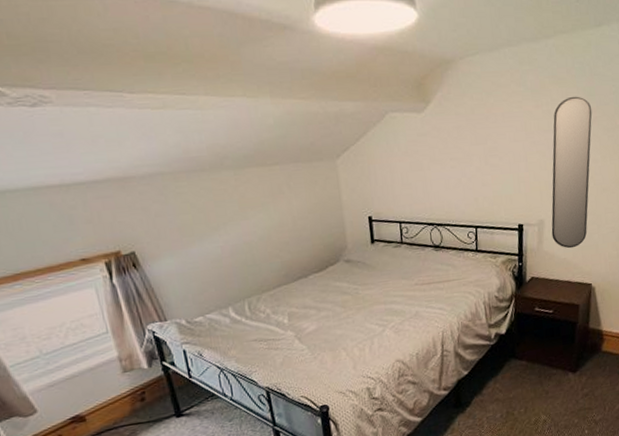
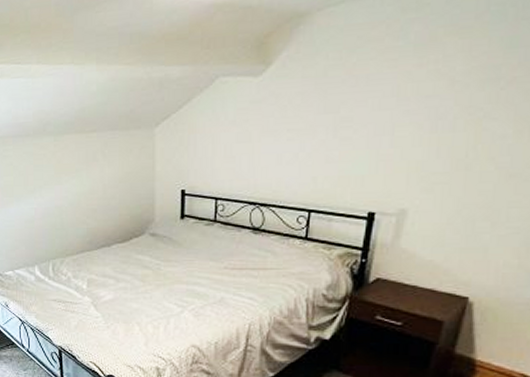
home mirror: present [551,96,592,249] -> none [415,49,510,249]

